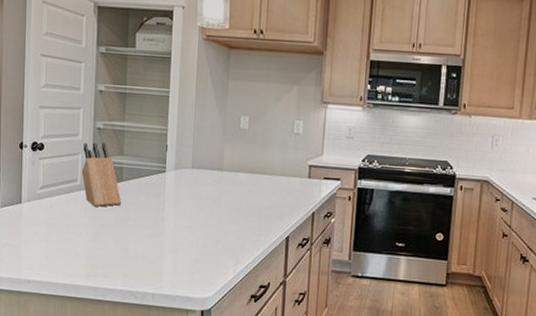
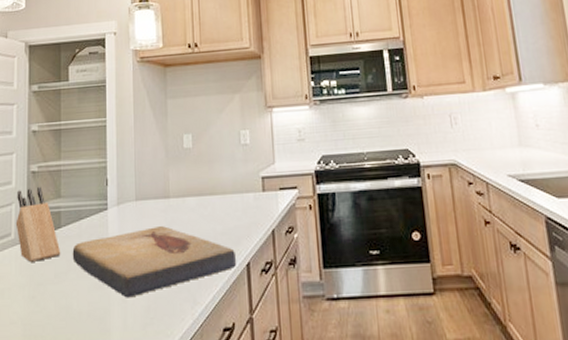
fish fossil: none [132,193,278,249] -> present [72,226,237,298]

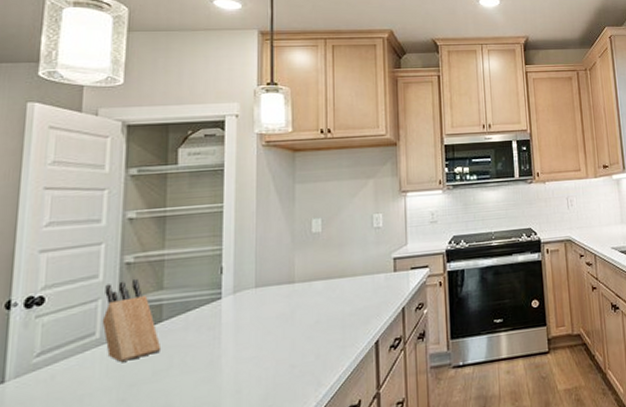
fish fossil: present [72,226,237,298] -> none [176,311,365,389]

